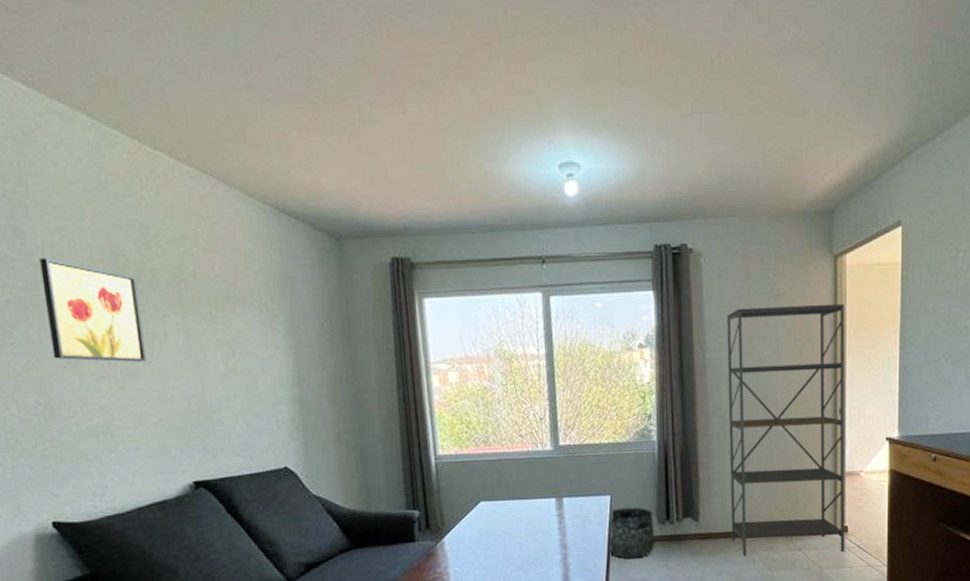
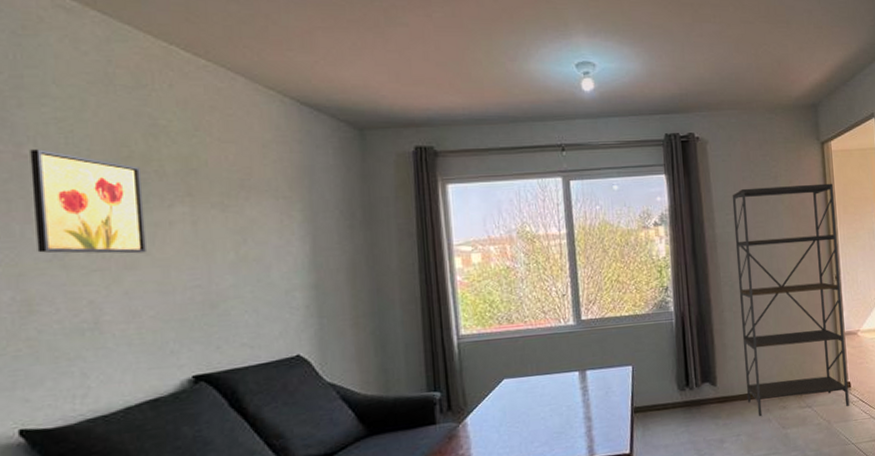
basket: present [608,507,655,558] -> none [632,375,677,426]

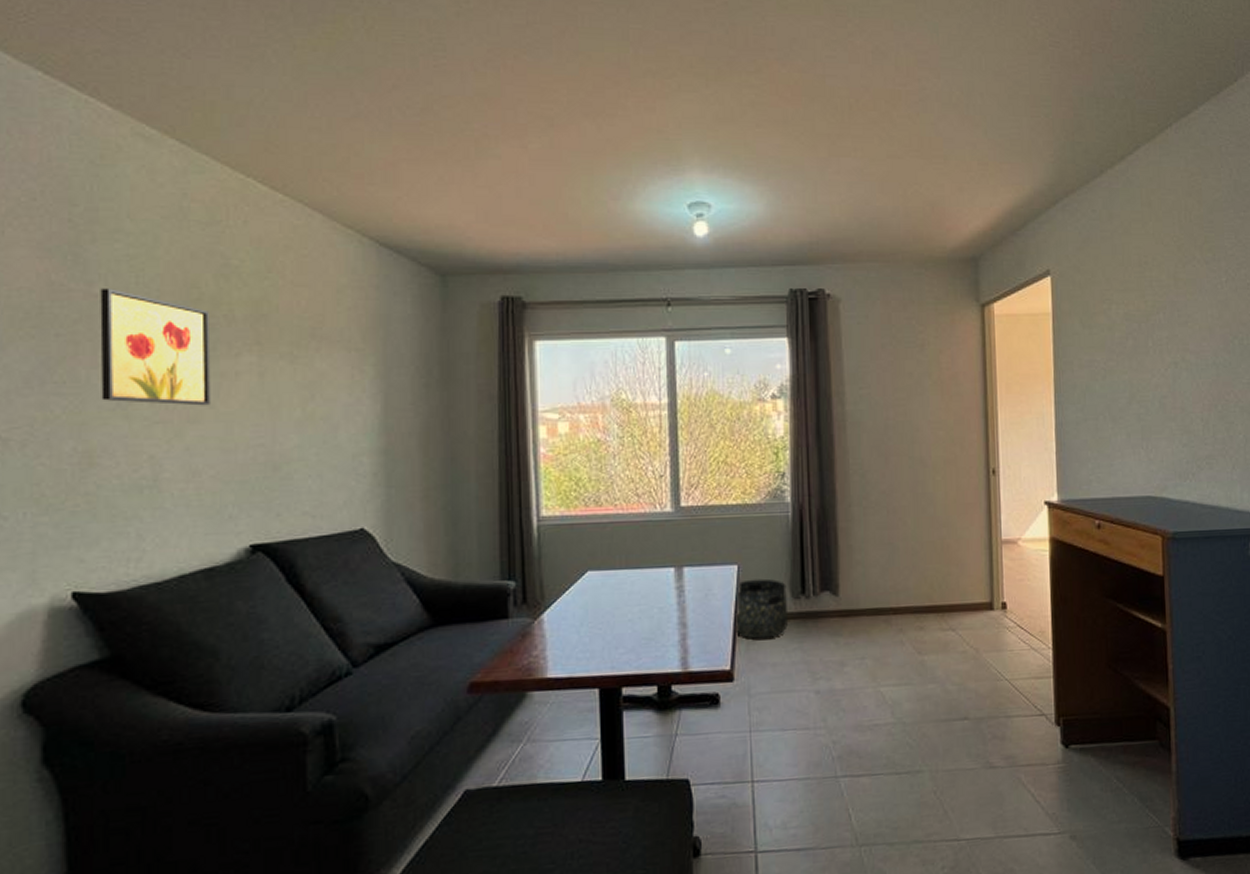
basket: none [632,375,677,426] -> present [735,578,789,639]
shelving unit: present [732,183,850,416] -> none [867,355,1004,637]

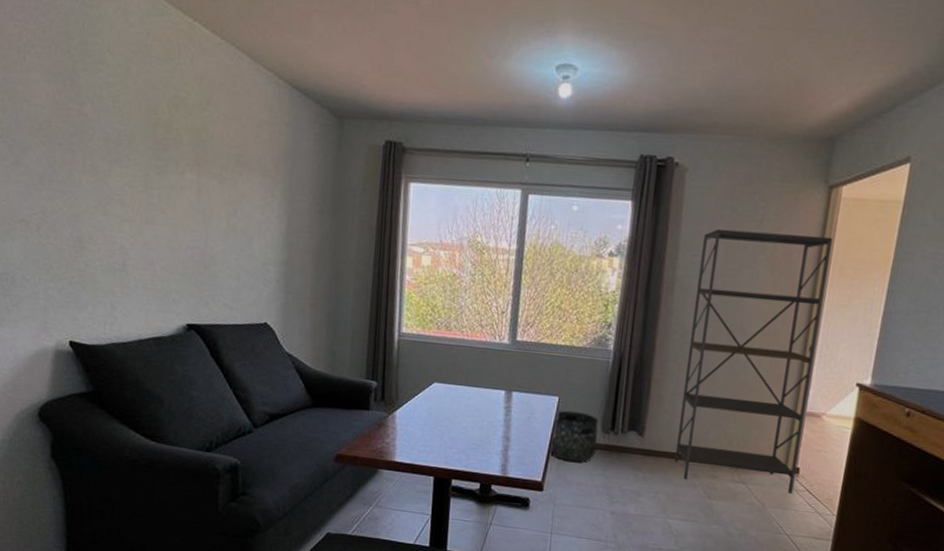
wall art: present [100,288,211,406] -> none [88,109,164,212]
shelving unit: none [867,355,1004,637] -> present [674,228,834,493]

